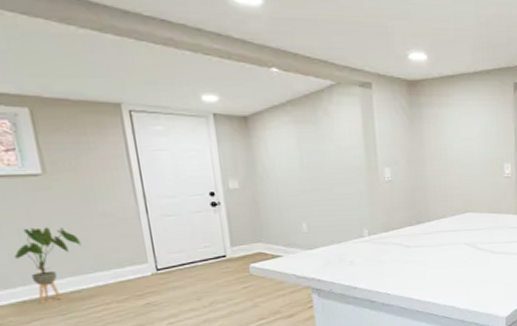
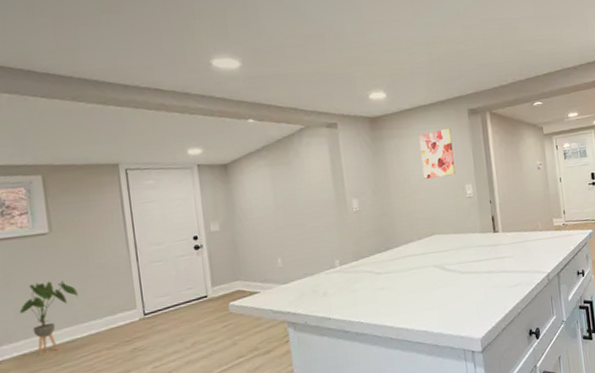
wall art: none [459,102,495,154] -> present [419,129,456,180]

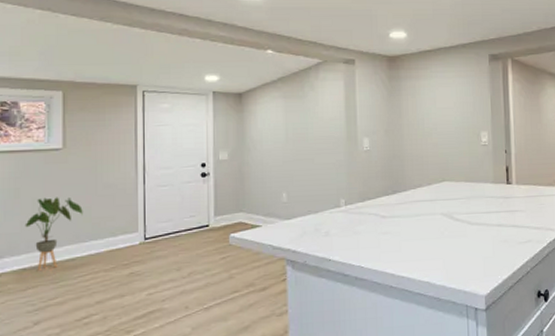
wall art: present [419,129,456,180] -> none [436,73,472,124]

